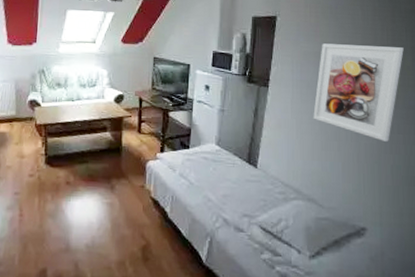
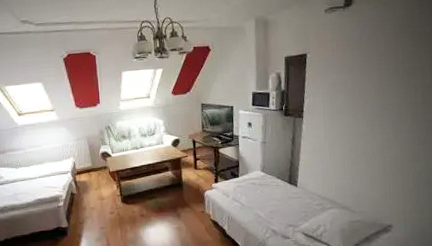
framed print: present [313,43,404,142] -> none [343,68,423,153]

